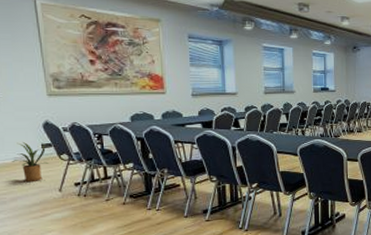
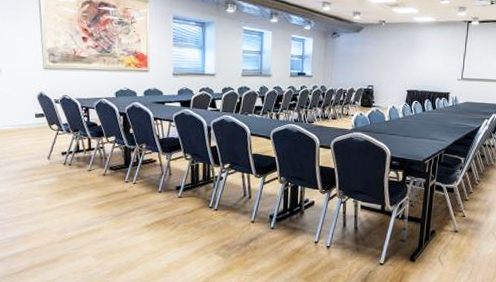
house plant: present [12,142,49,182] -> none [9,111,40,148]

